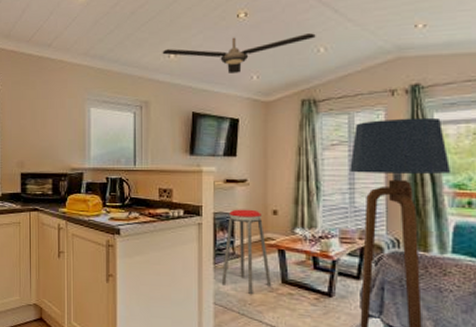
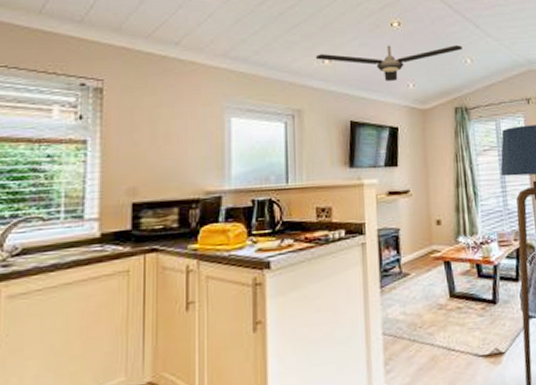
music stool: present [221,209,272,294] -> none [389,221,441,316]

